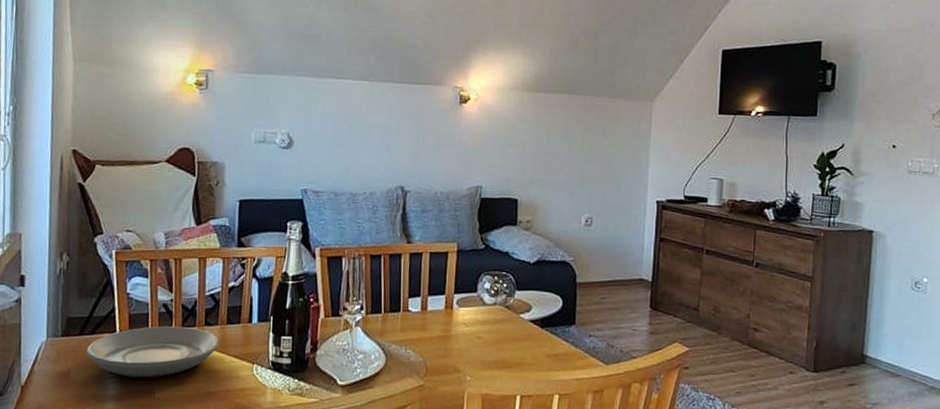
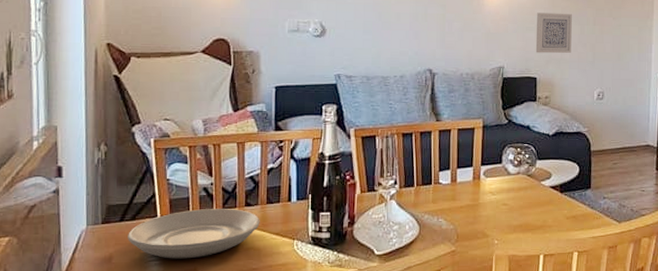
wall art: none [517,128,560,174] -> present [535,12,573,54]

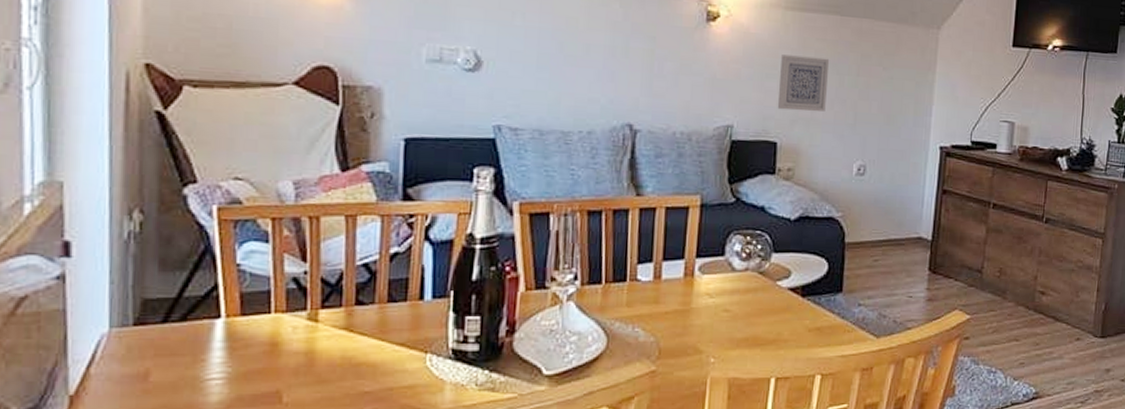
plate: present [128,209,260,259] -> none [174,308,377,377]

